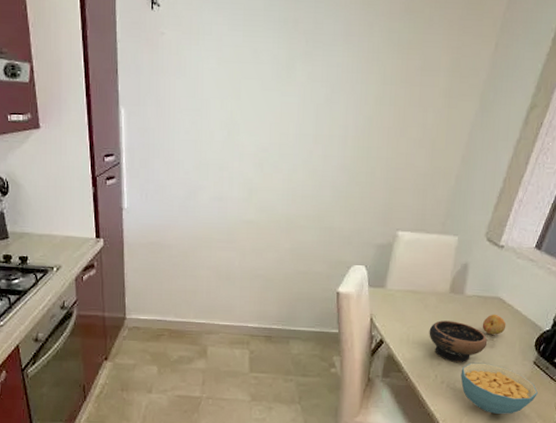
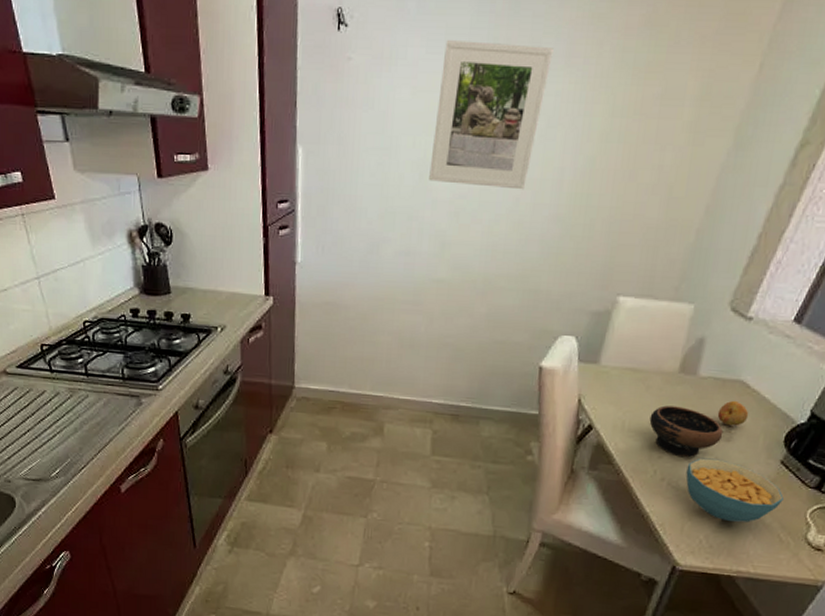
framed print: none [236,19,333,144] -> present [429,39,554,190]

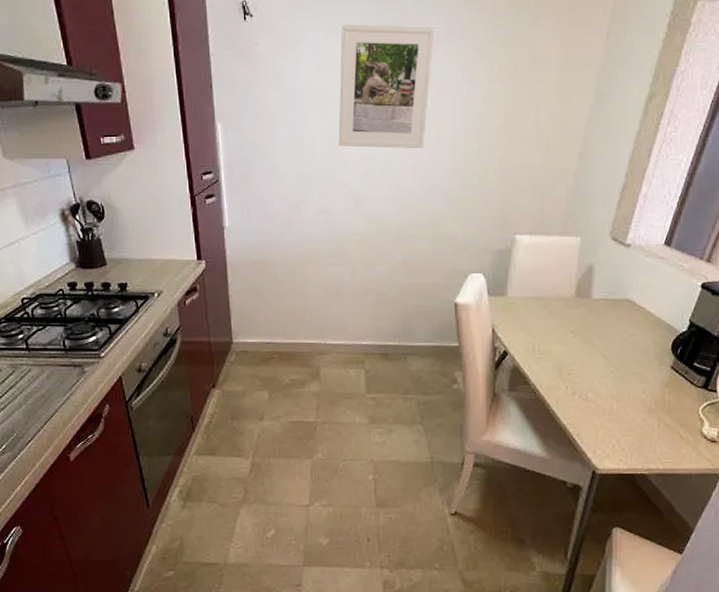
bowl: present [649,405,724,458] -> none [556,327,620,372]
cereal bowl: present [685,458,784,523] -> none [593,370,678,425]
fruit: present [717,400,749,426] -> none [613,317,639,340]

